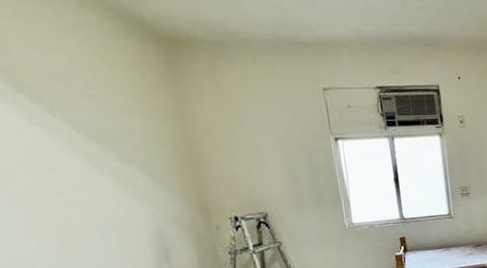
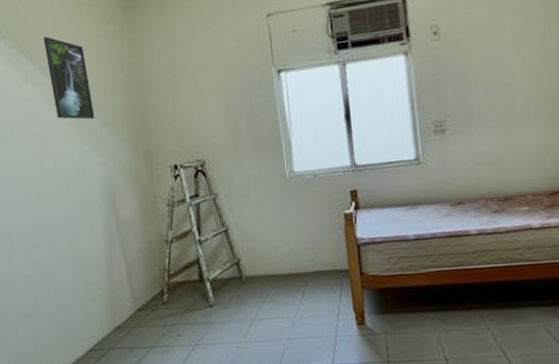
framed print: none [53,76,135,170] -> present [43,36,95,120]

